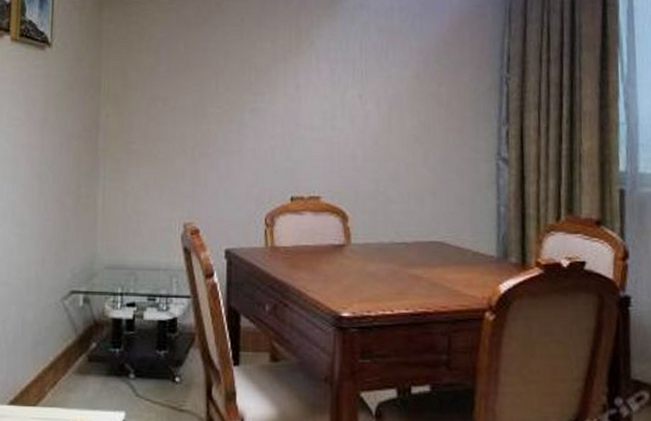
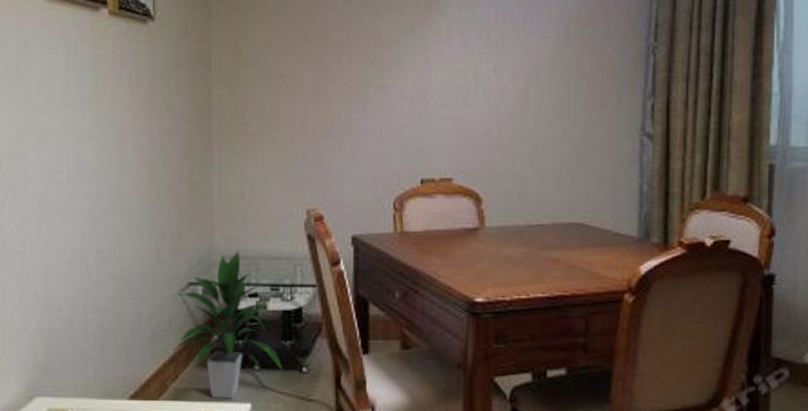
indoor plant: none [52,260,157,406] -> present [172,249,283,398]

